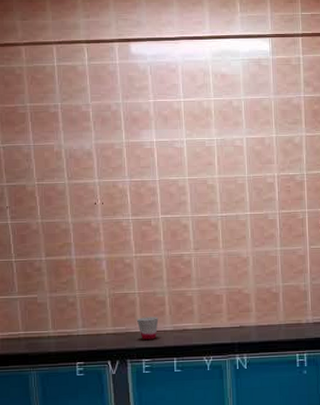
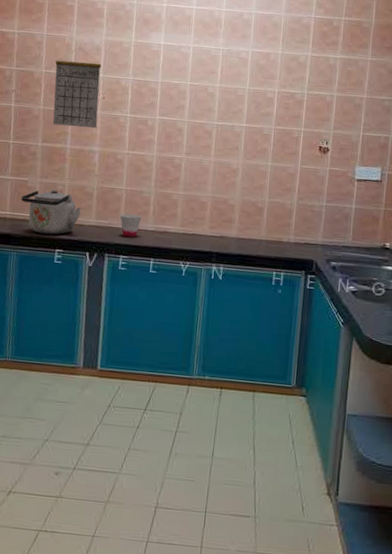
kettle: none [33,302,96,349] -> present [21,189,81,235]
calendar: none [47,155,99,237] -> present [52,48,102,129]

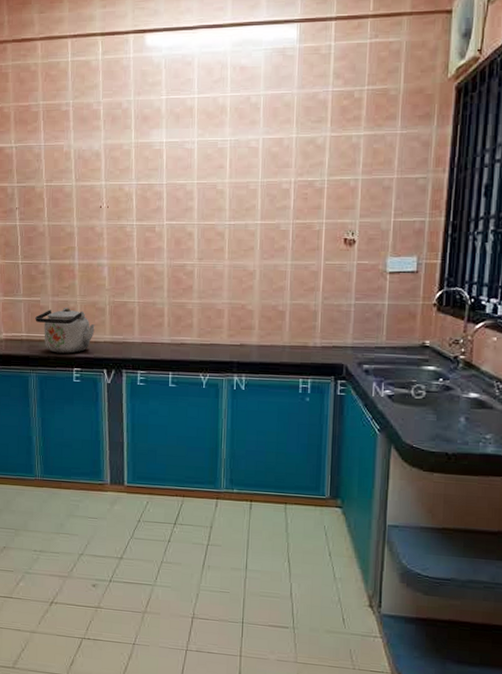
calendar: present [52,48,102,129] -> none [56,155,103,241]
cup: present [119,214,142,238] -> none [134,327,157,352]

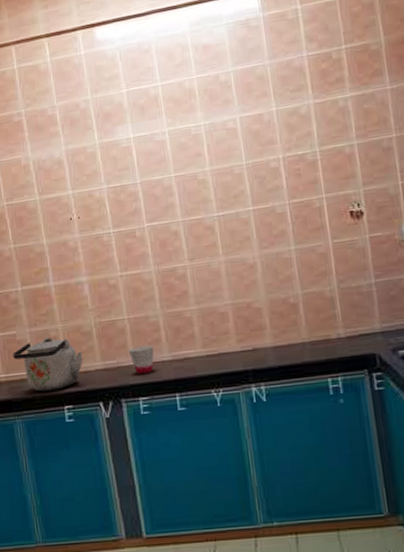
cup: none [134,327,157,352] -> present [128,345,154,375]

